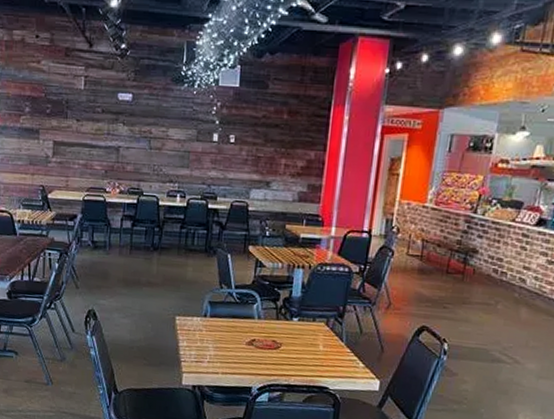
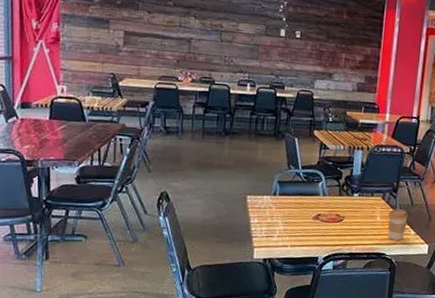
coffee cup: none [331,337,356,374] -> present [387,209,408,241]

